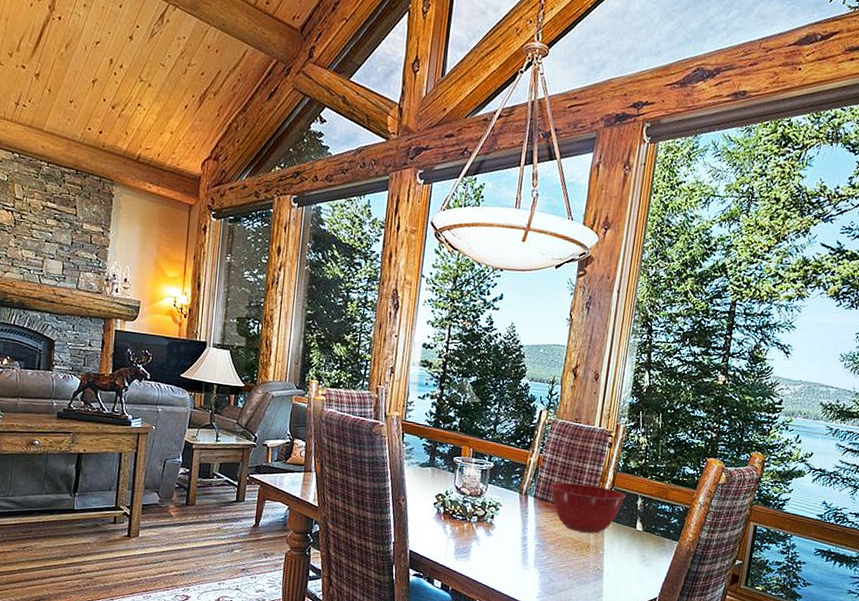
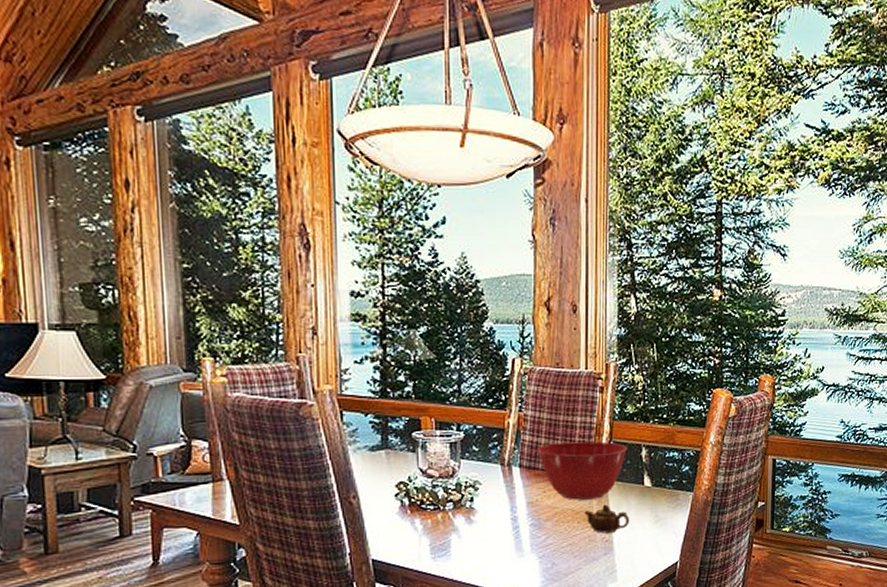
teapot: none [582,539,620,564] -> present [584,504,630,533]

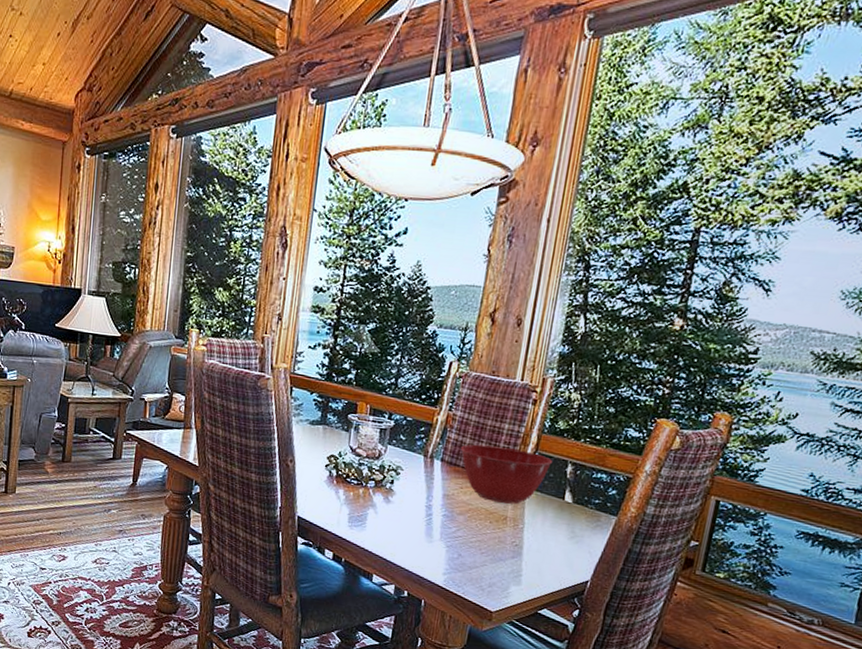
teapot: present [584,504,630,533] -> none [498,510,544,539]

